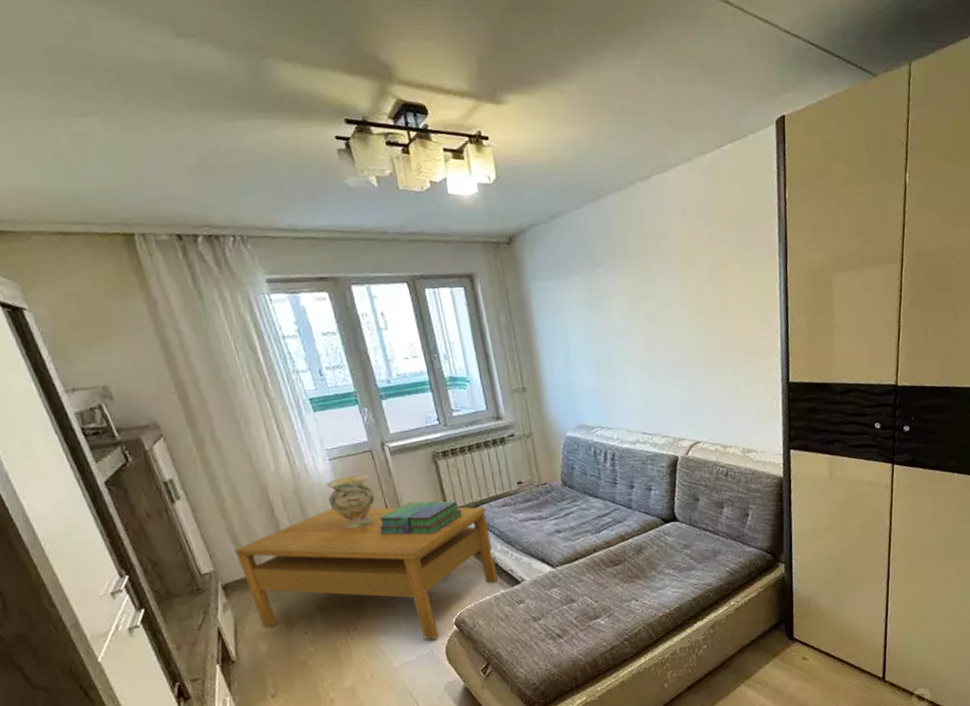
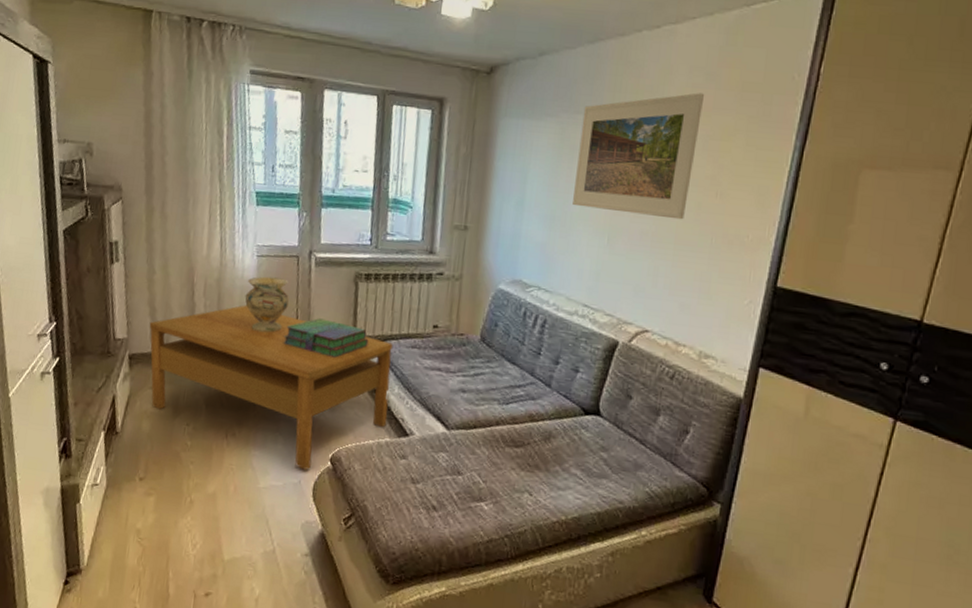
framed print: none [602,231,707,350] -> present [573,93,705,220]

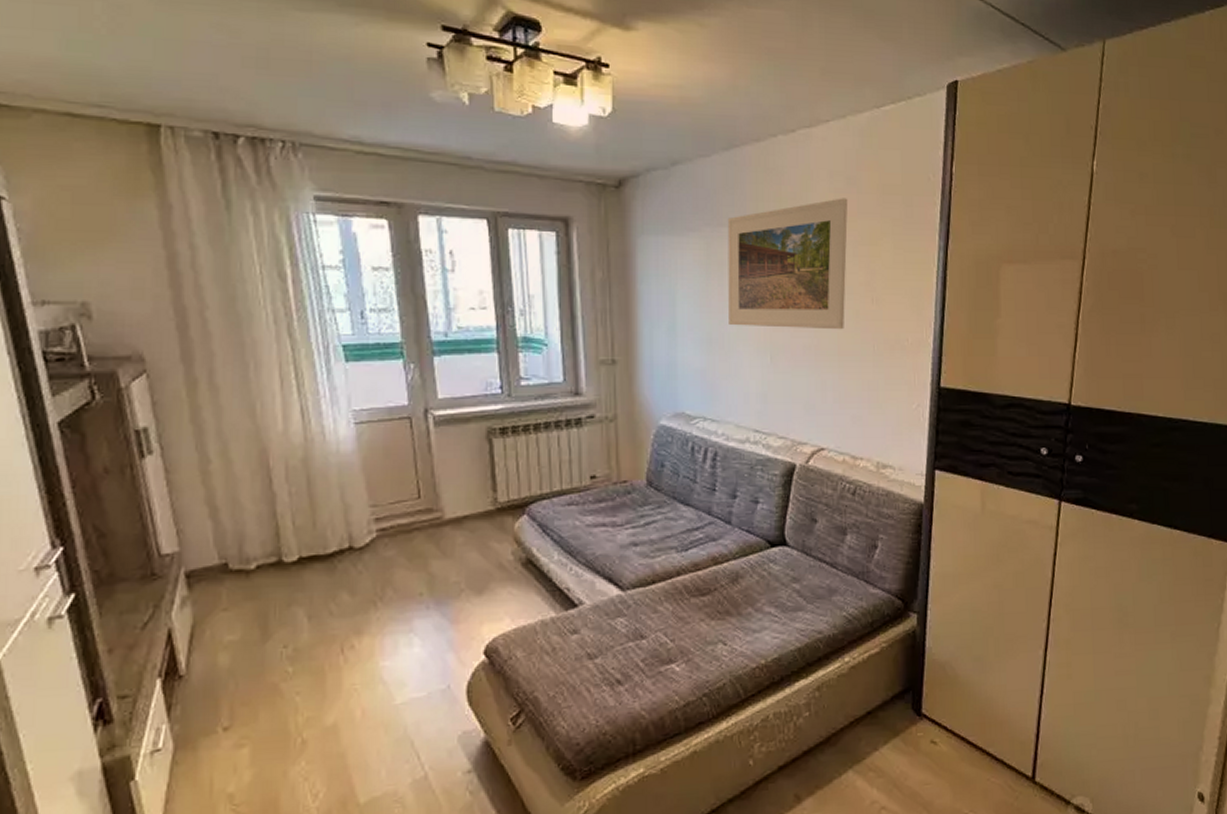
coffee table: present [149,305,393,470] -> none [211,485,549,671]
decorative vase: present [245,276,289,333] -> none [344,446,405,516]
stack of books: present [283,318,369,358] -> none [404,488,514,532]

